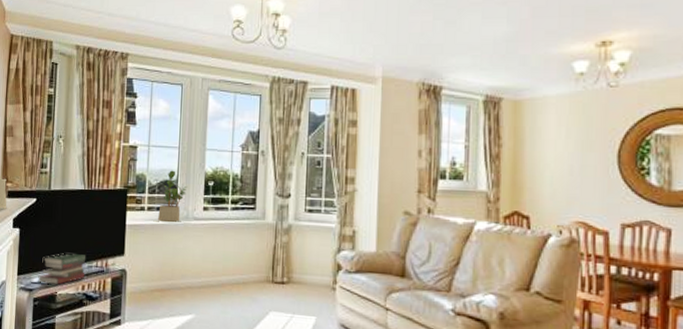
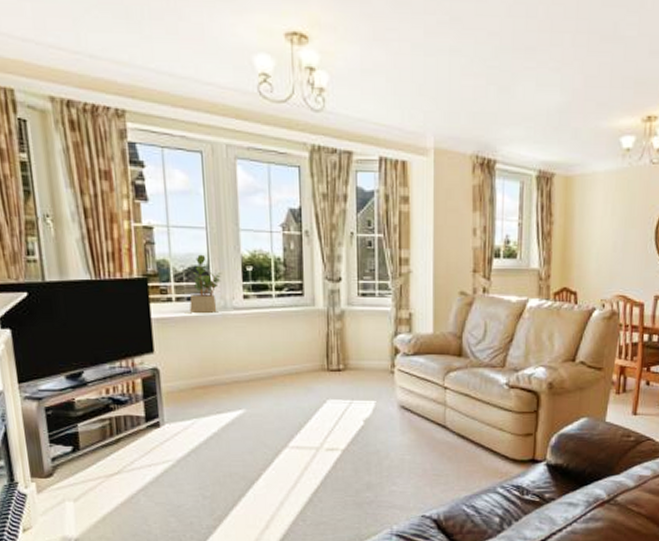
books: present [38,253,86,285] -> none [46,355,107,390]

